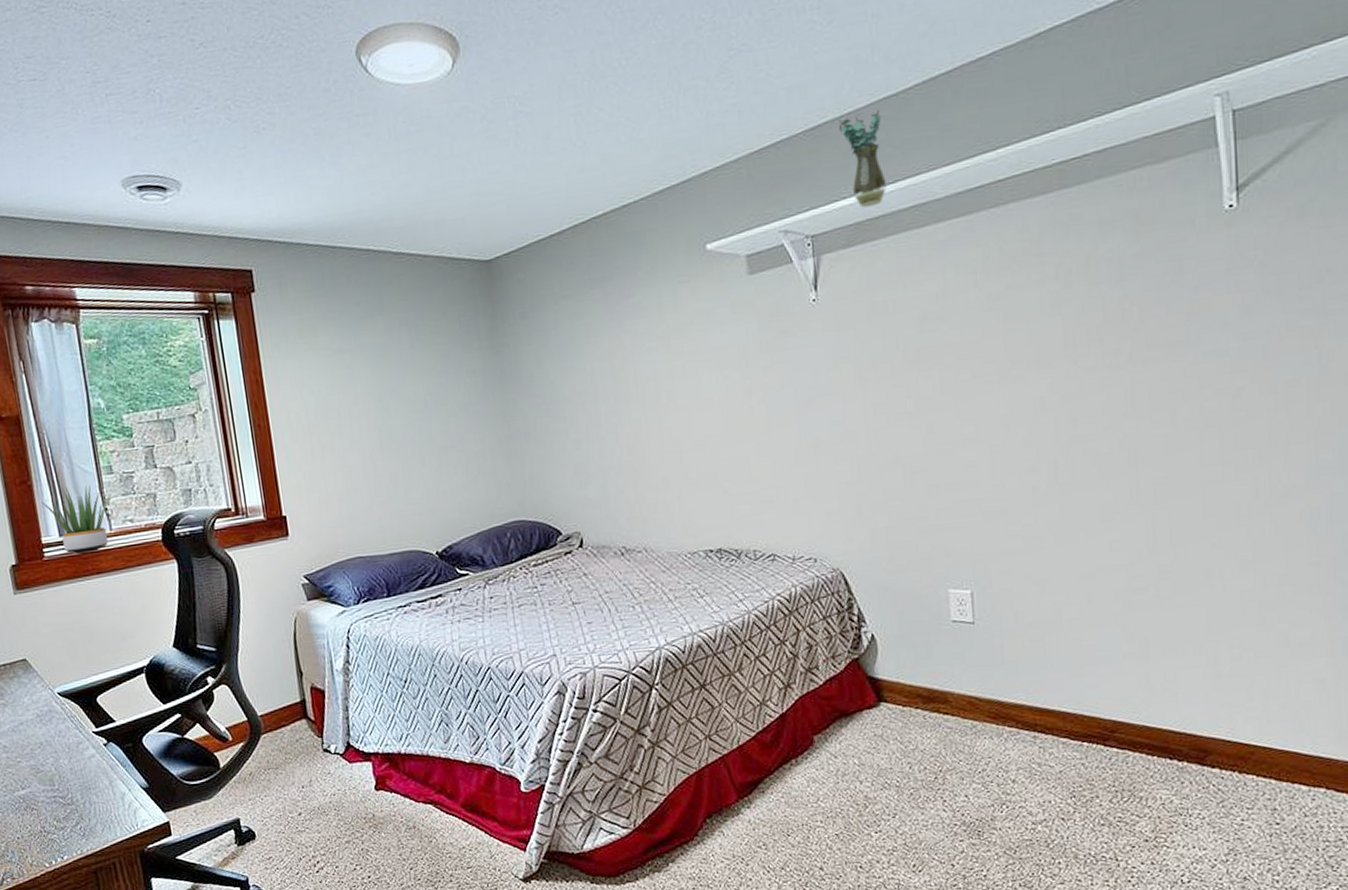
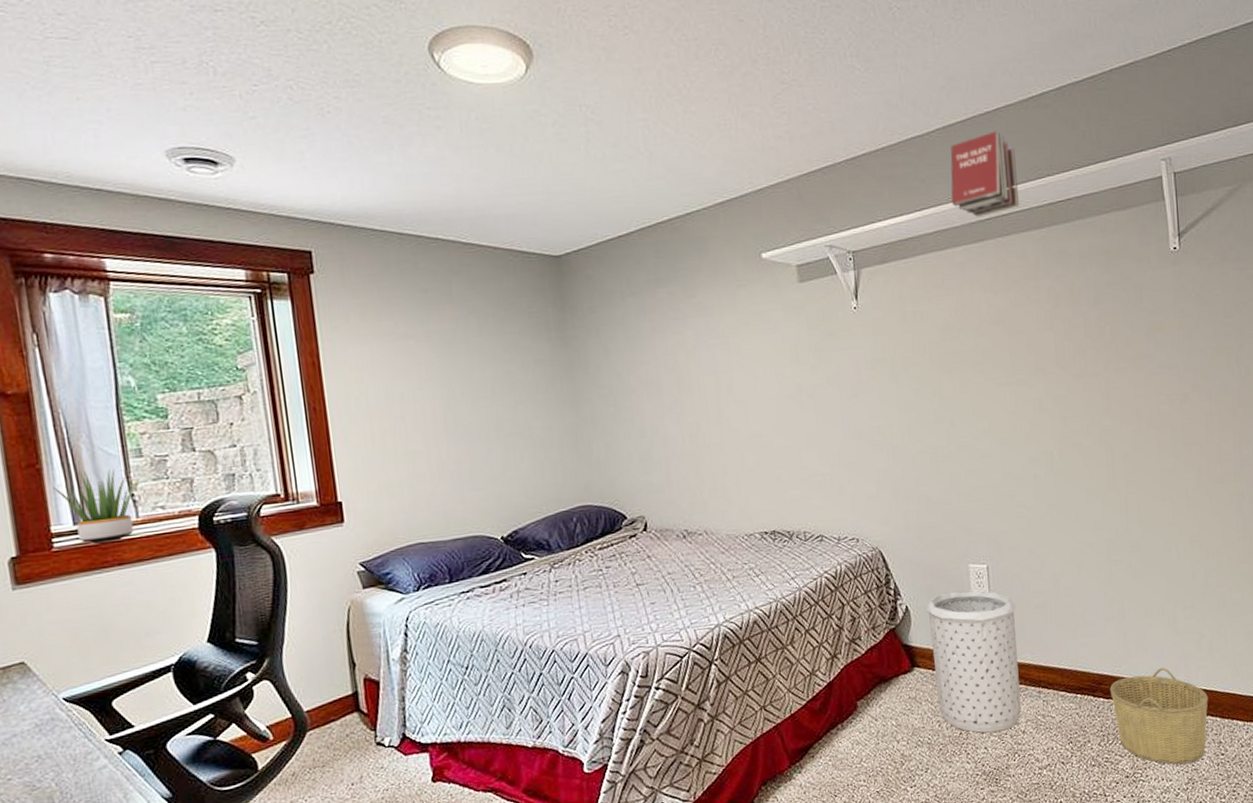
vase: present [838,109,887,208] -> none [874,147,915,230]
laundry basket: none [895,618,1011,780] -> present [926,590,1021,733]
books: none [932,79,1019,185] -> present [950,131,1019,217]
basket: none [1125,717,1260,832] -> present [1109,667,1208,765]

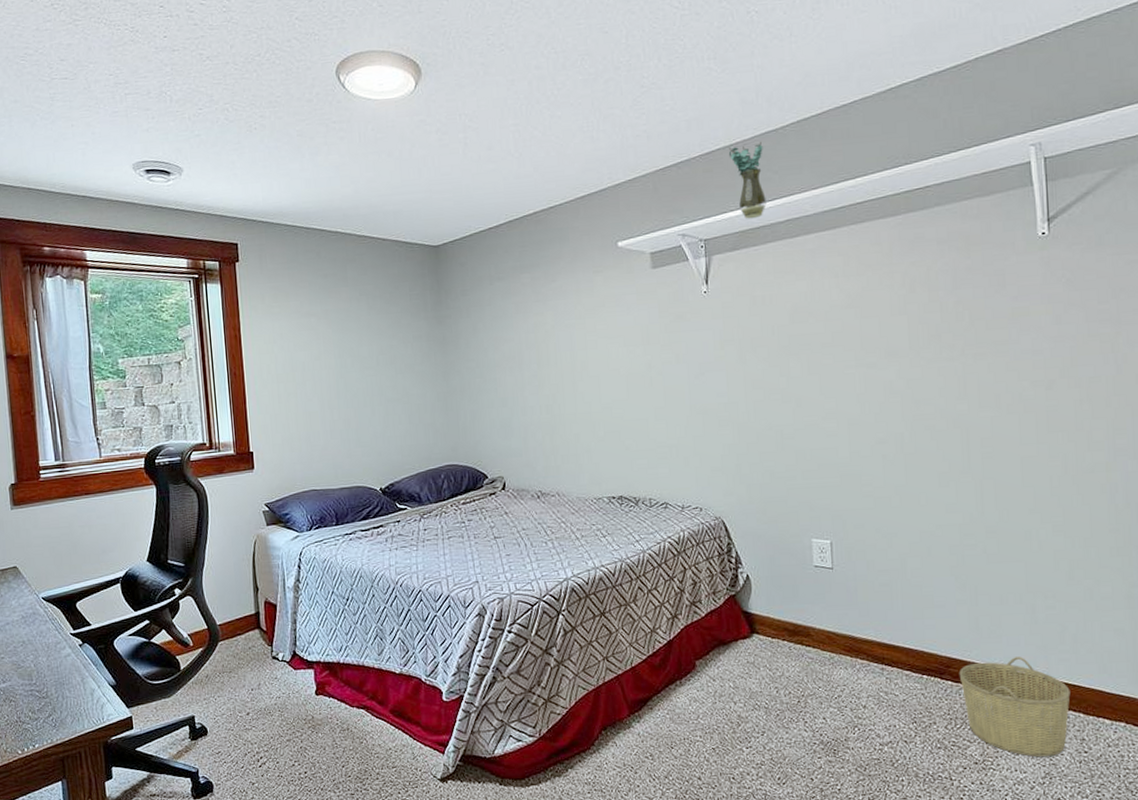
potted plant: present [52,469,143,545] -> none [42,418,106,477]
vase: none [874,147,915,230] -> present [728,141,767,219]
laundry basket: present [926,590,1021,733] -> none [767,563,863,704]
books: present [950,131,1019,217] -> none [804,123,874,206]

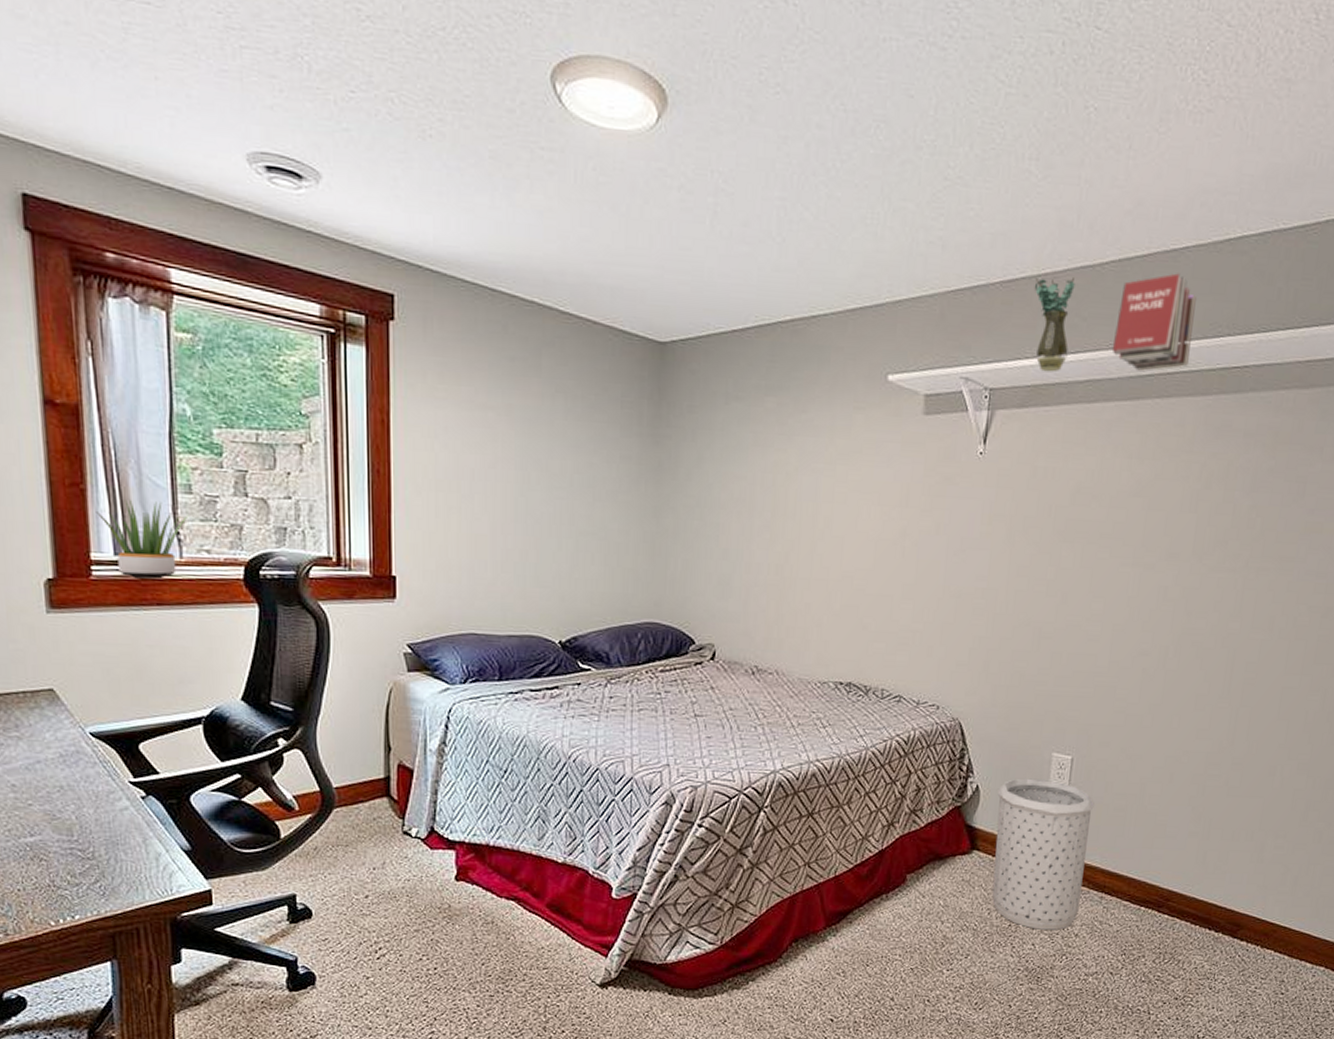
potted plant: none [42,418,106,477] -> present [95,500,191,580]
laundry basket: none [767,563,863,704] -> present [991,778,1095,930]
books: none [804,123,874,206] -> present [1111,273,1196,371]
basket: present [959,657,1070,757] -> none [1176,895,1281,997]

